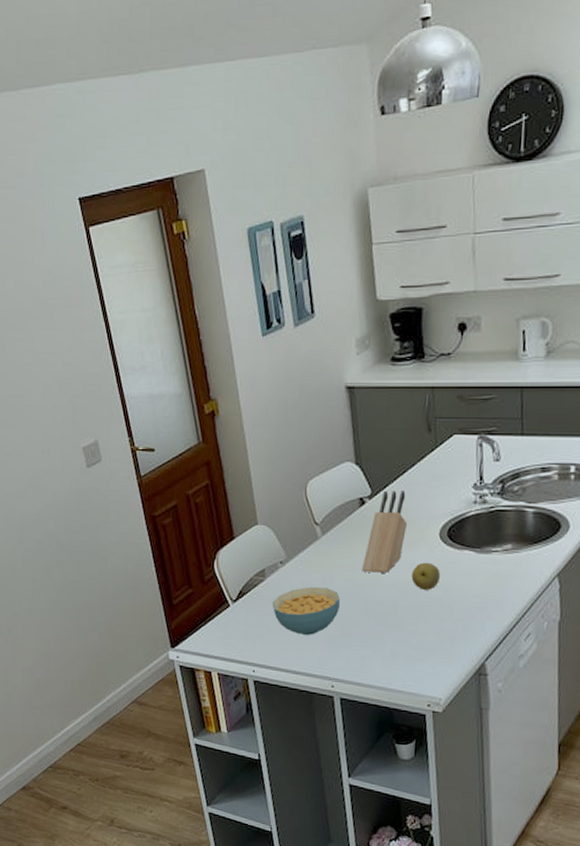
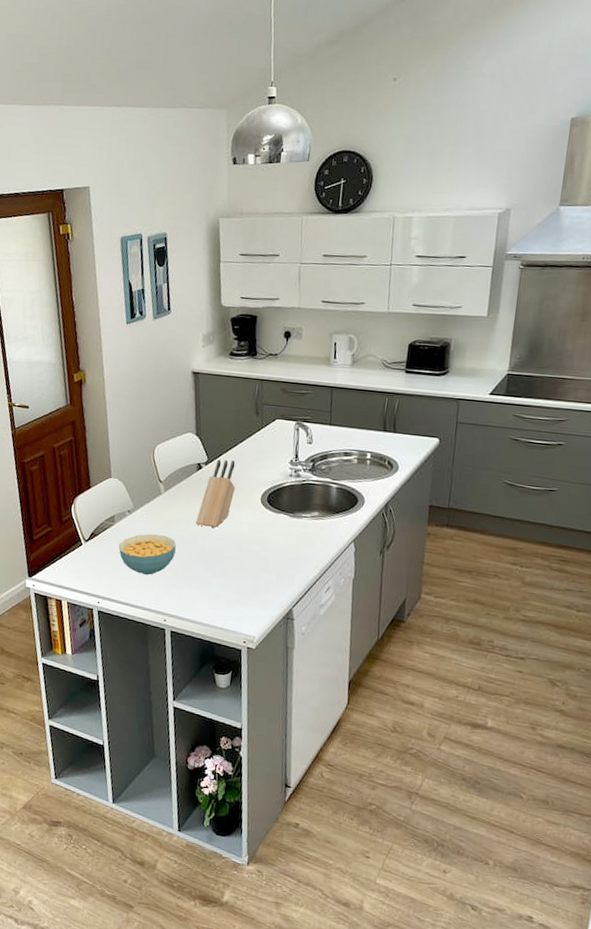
fruit: present [411,562,440,590] -> none [236,521,260,544]

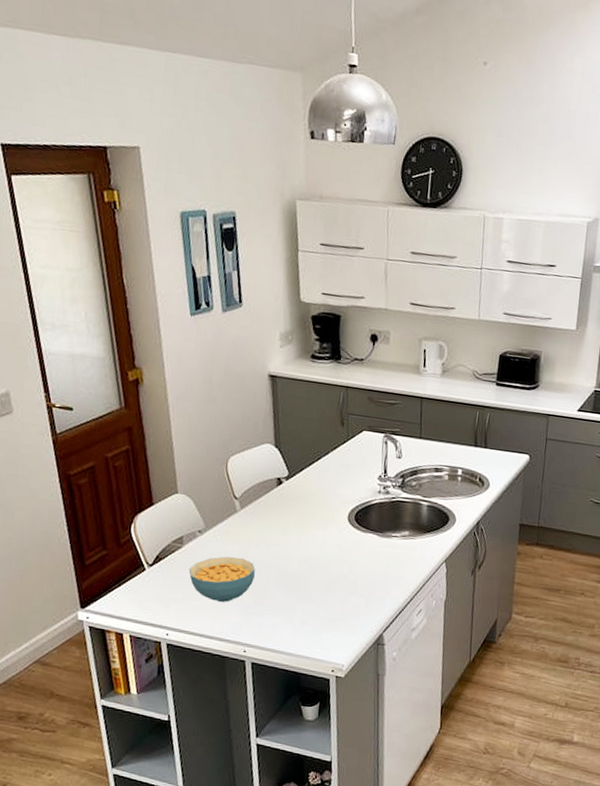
knife block: present [196,459,236,528] -> none [277,473,320,549]

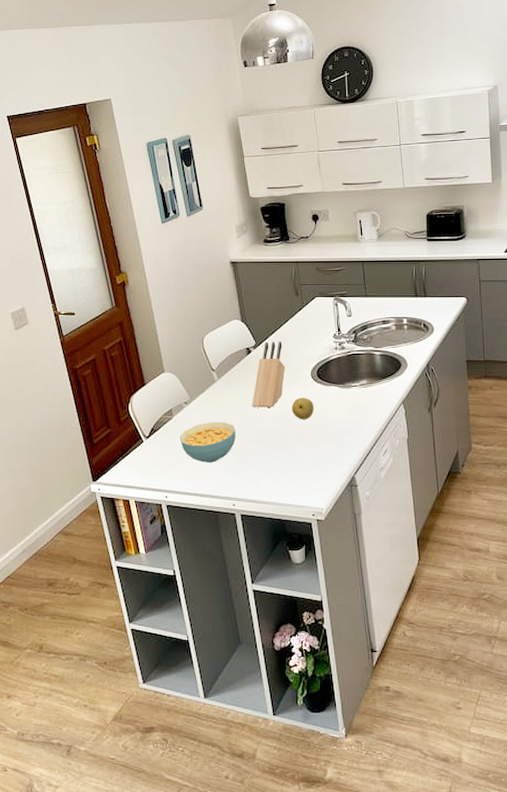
knife block: none [277,473,320,549] -> present [252,341,286,408]
fruit: none [321,541,347,567] -> present [292,397,314,419]

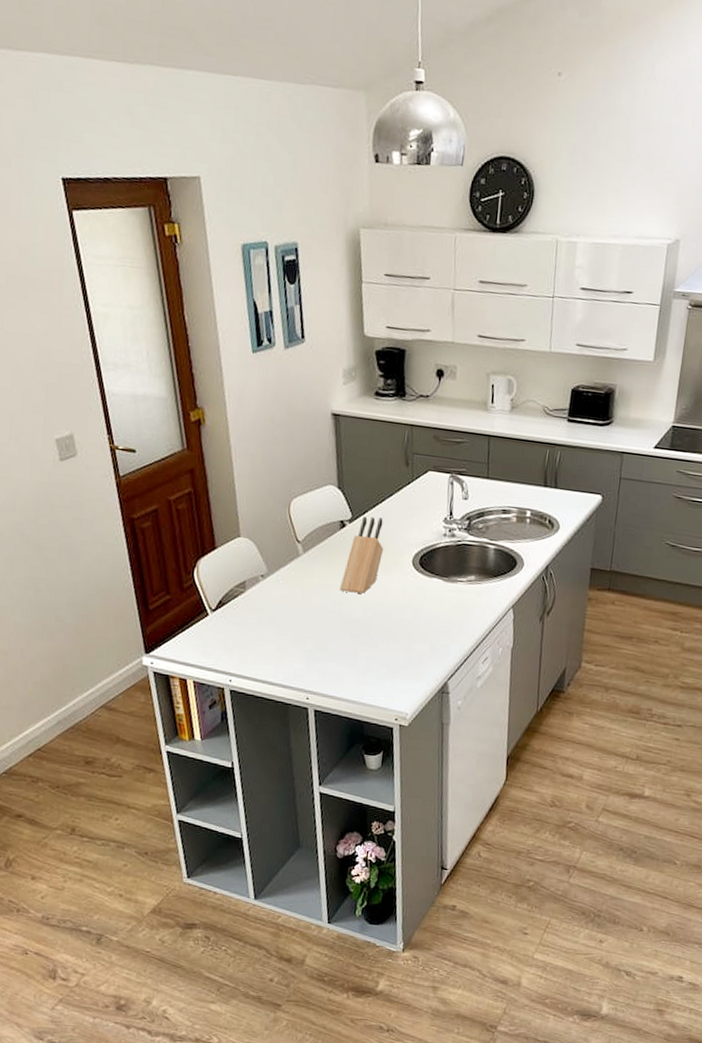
cereal bowl: present [179,422,236,462] -> none [251,601,318,648]
fruit: present [292,397,314,419] -> none [385,586,412,612]

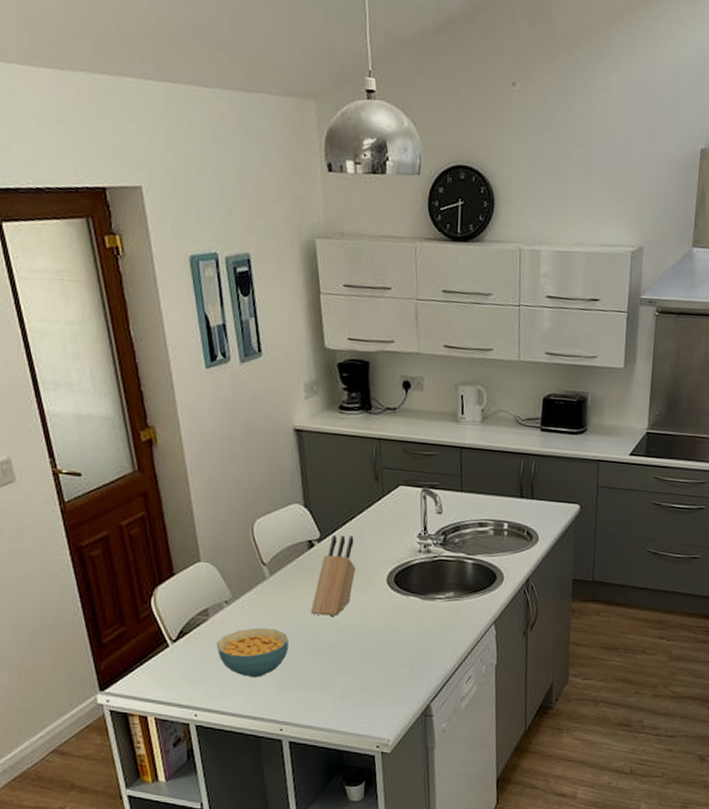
cereal bowl: none [251,601,318,648] -> present [216,628,289,677]

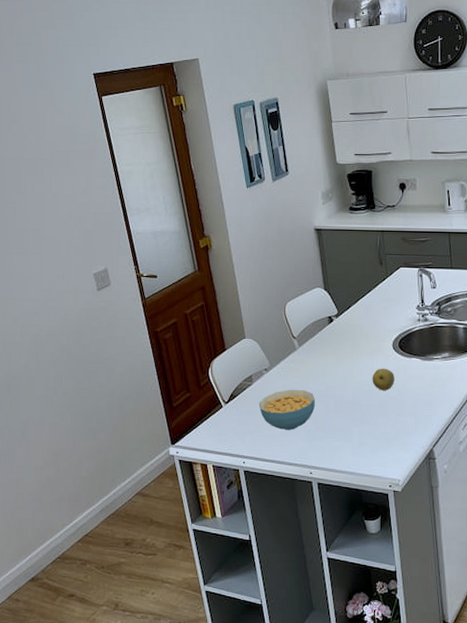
knife block: present [311,534,356,616] -> none [332,310,368,377]
fruit: none [360,606,388,634] -> present [372,368,394,390]

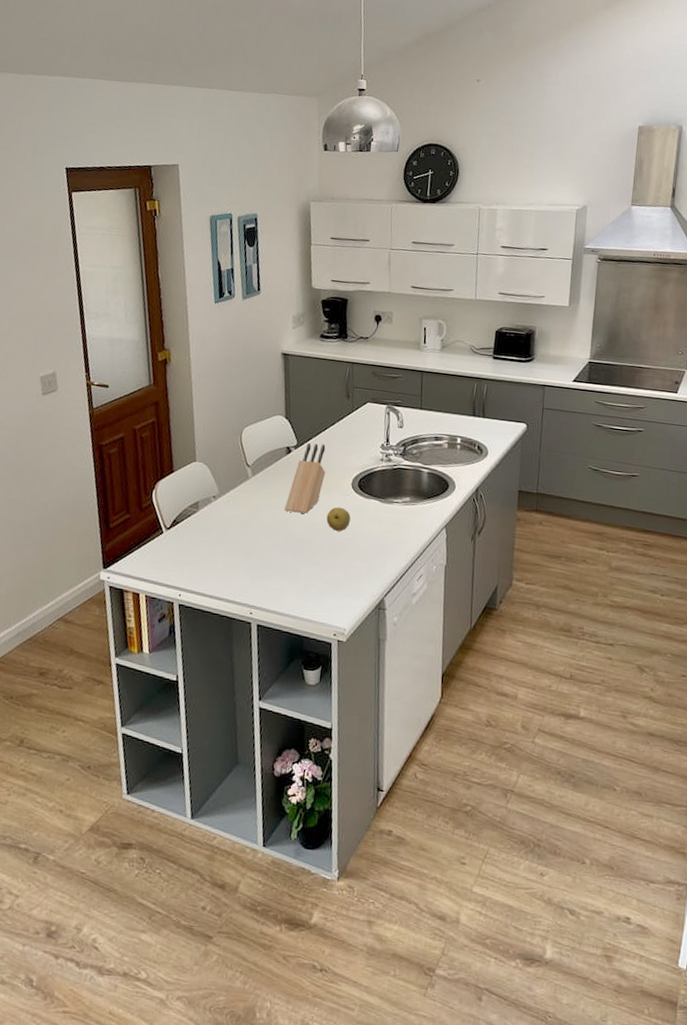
cereal bowl: present [258,390,315,430] -> none [202,521,264,565]
knife block: none [332,310,368,377] -> present [284,442,326,514]

